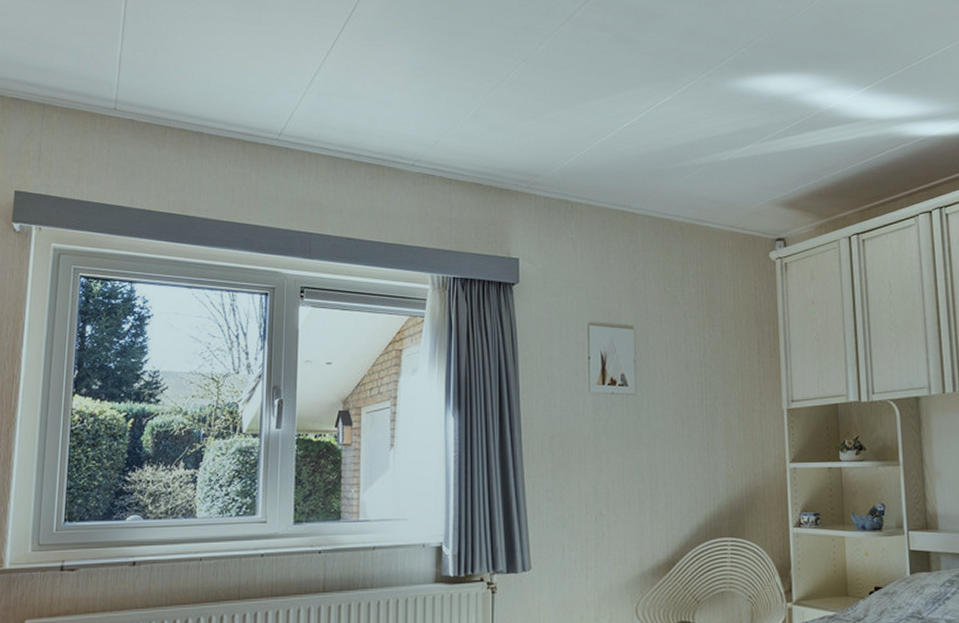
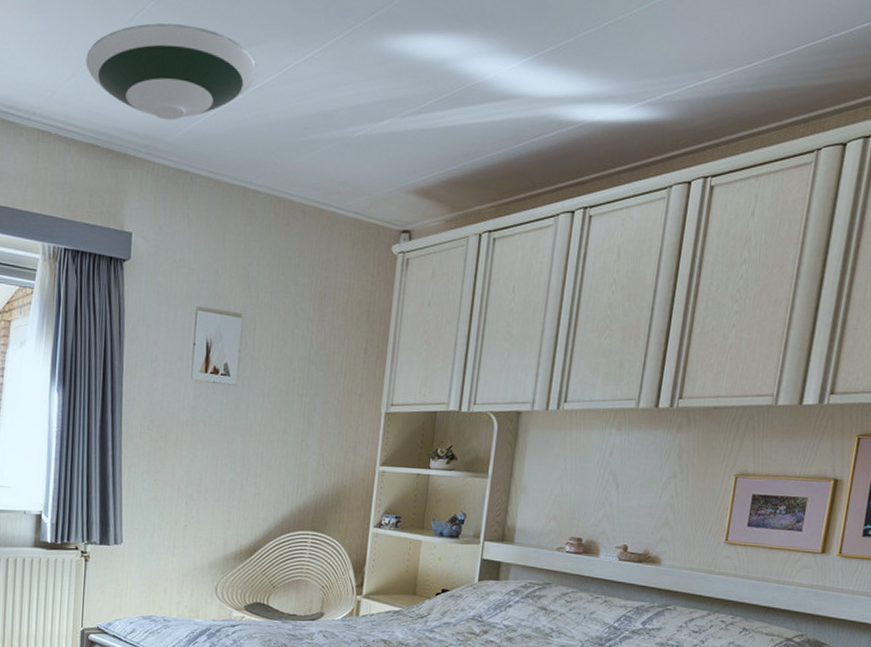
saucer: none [465,79,624,158] -> present [85,23,257,121]

